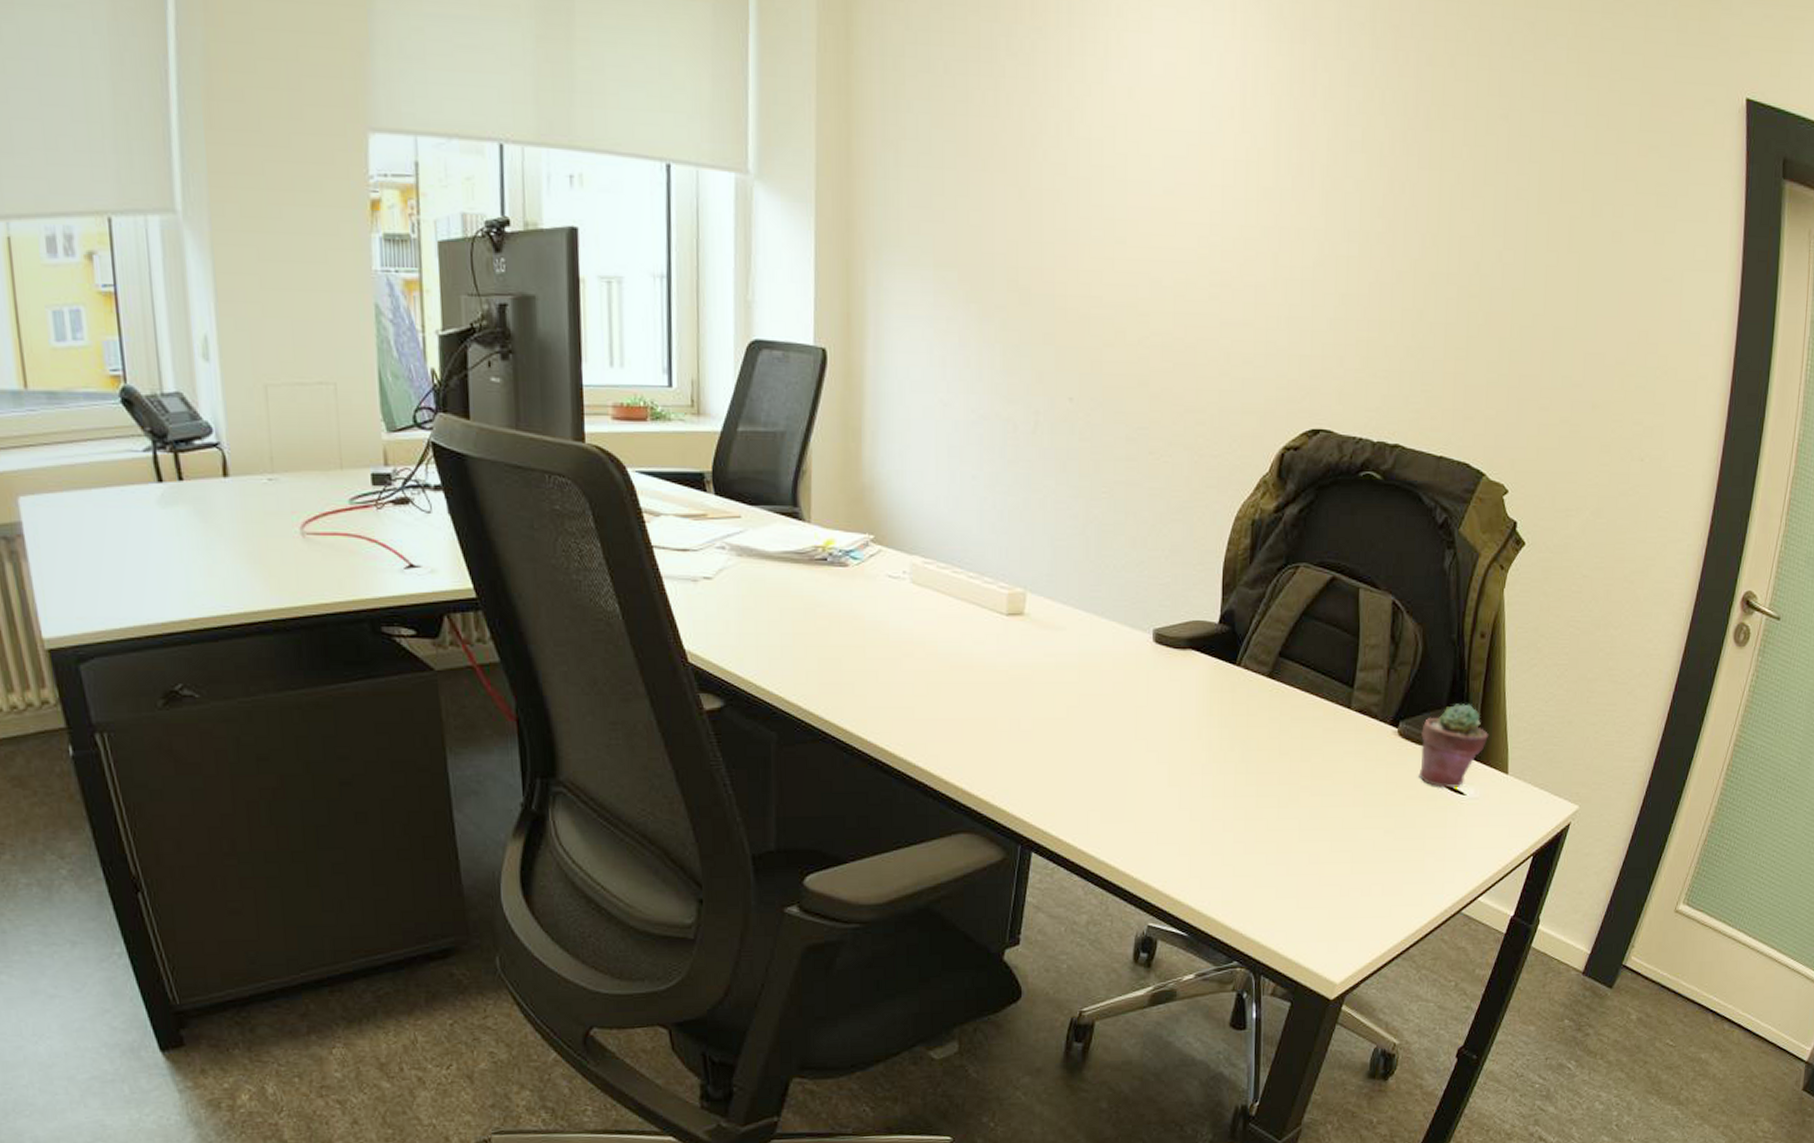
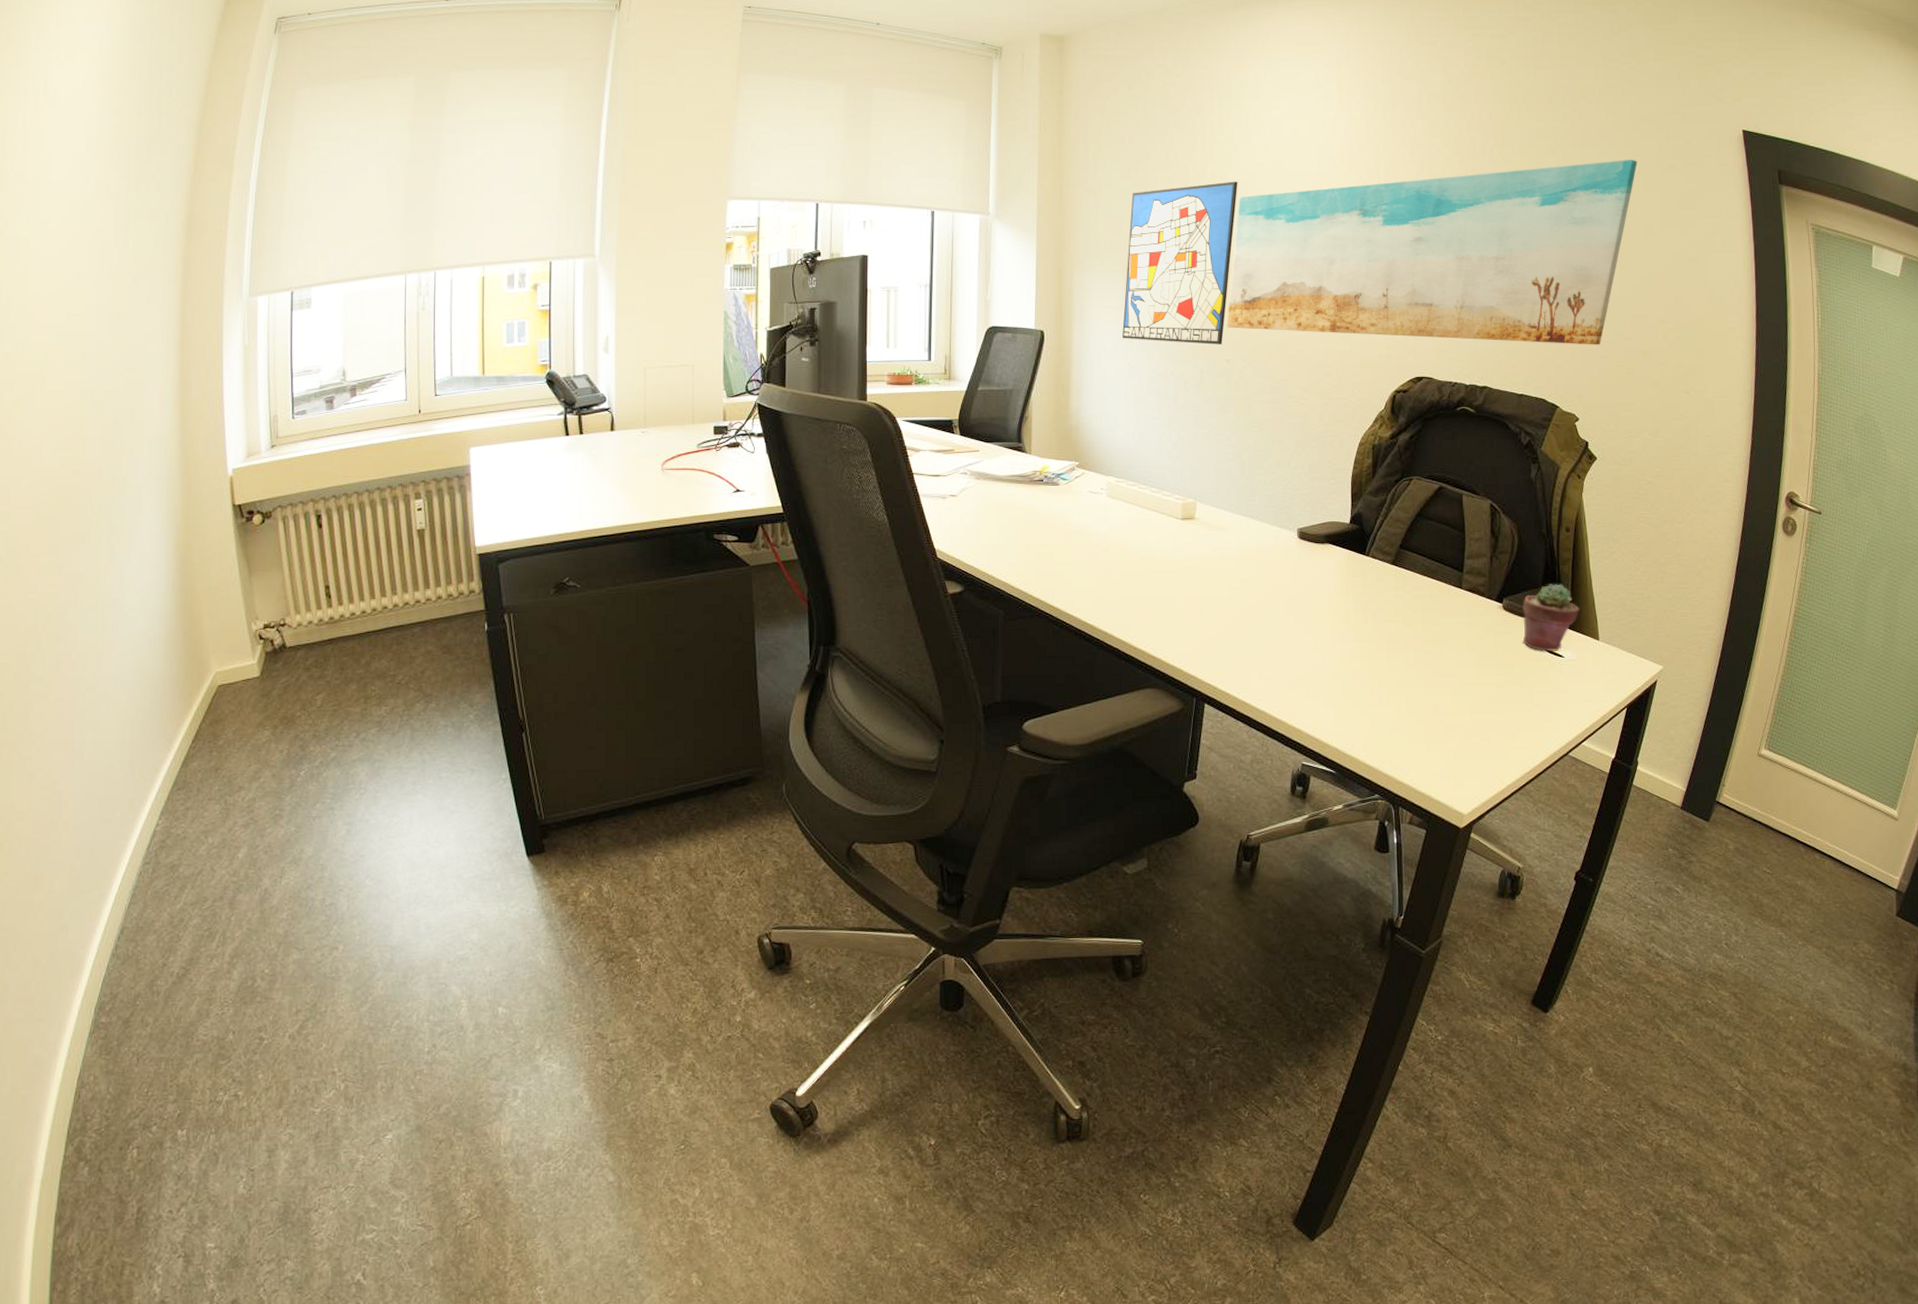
wall art: none [932,139,1091,377] -> present [1122,181,1238,345]
wall art: none [1071,133,1612,393] -> present [1227,159,1638,345]

